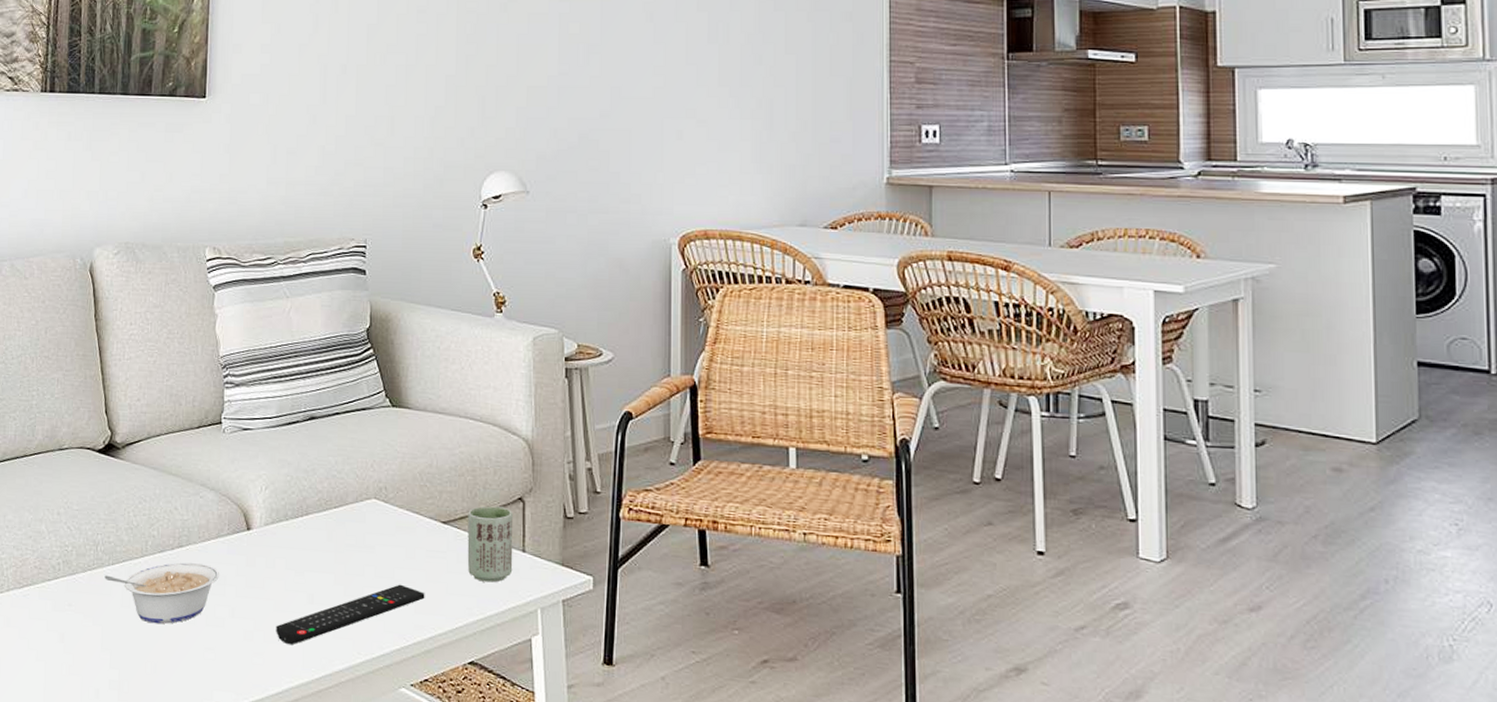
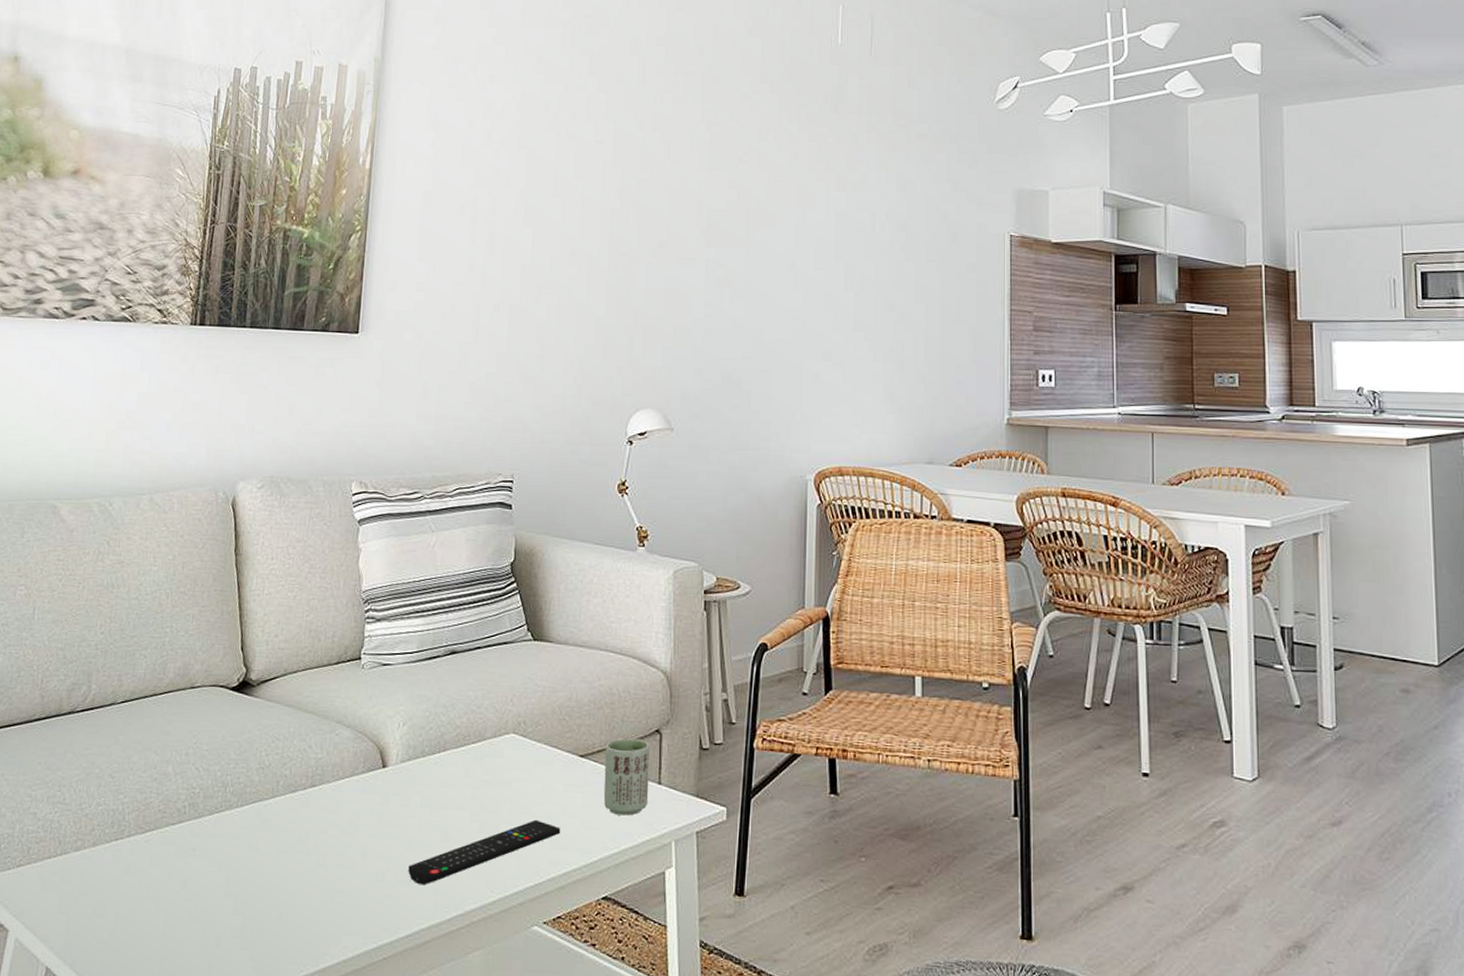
legume: present [104,562,219,624] -> none [232,802,352,867]

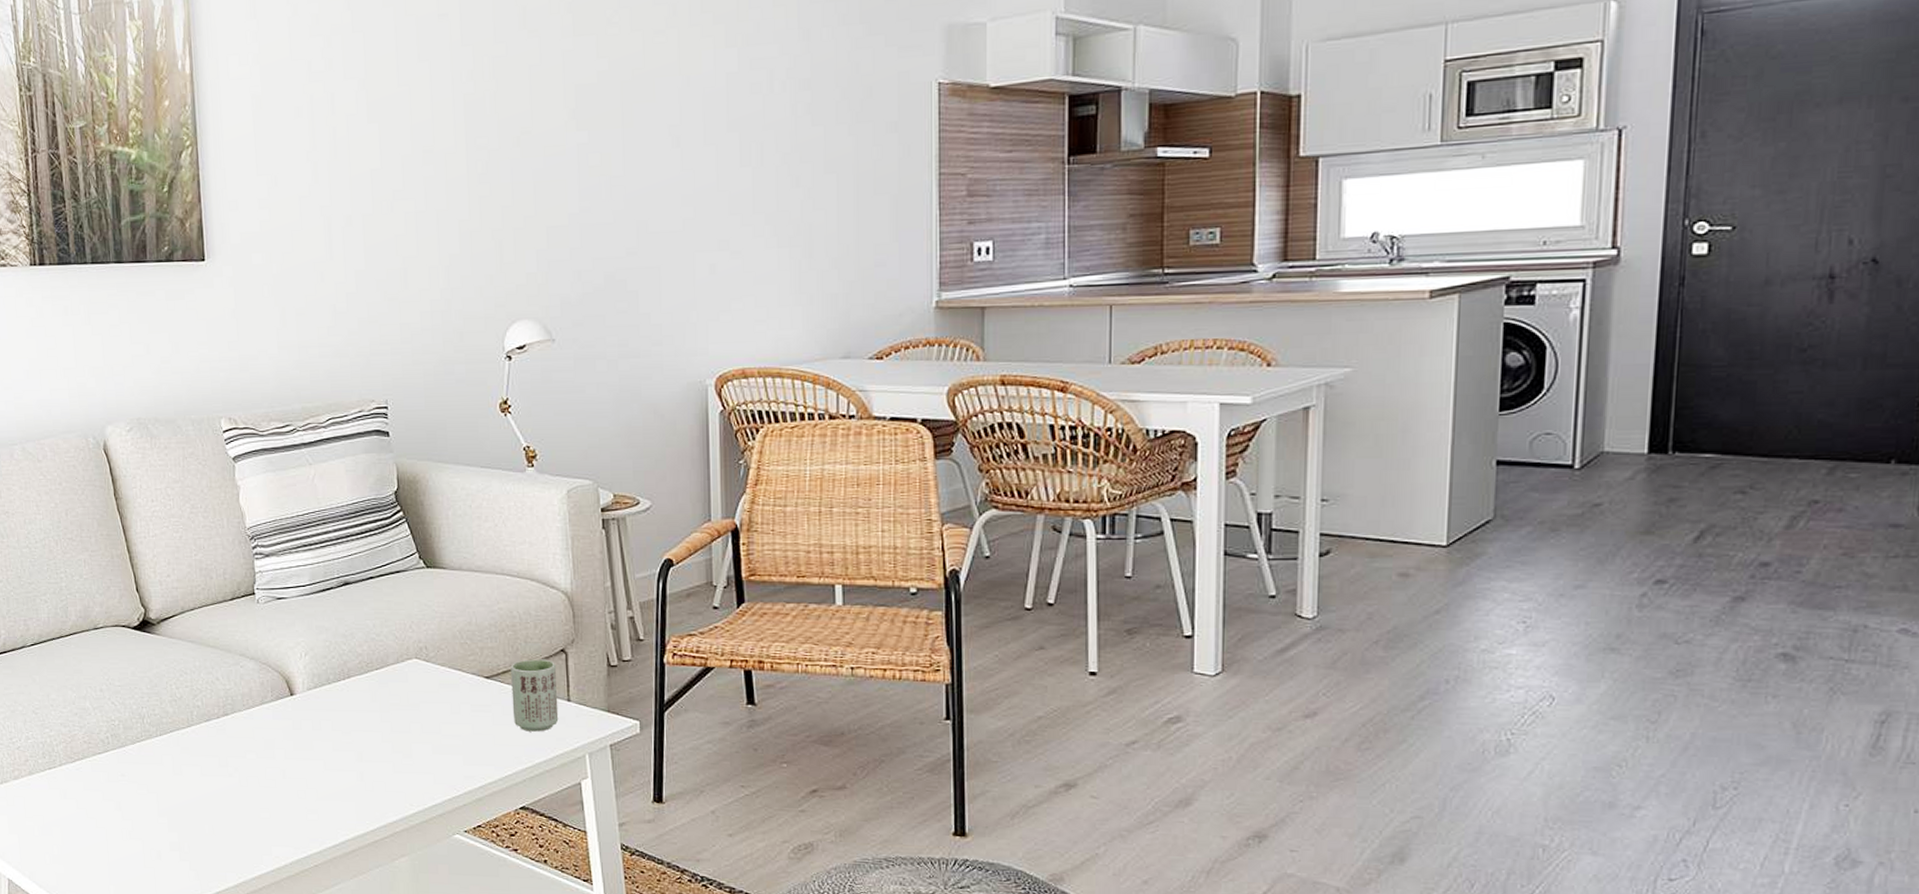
remote control: present [408,819,561,885] -> none [327,738,473,801]

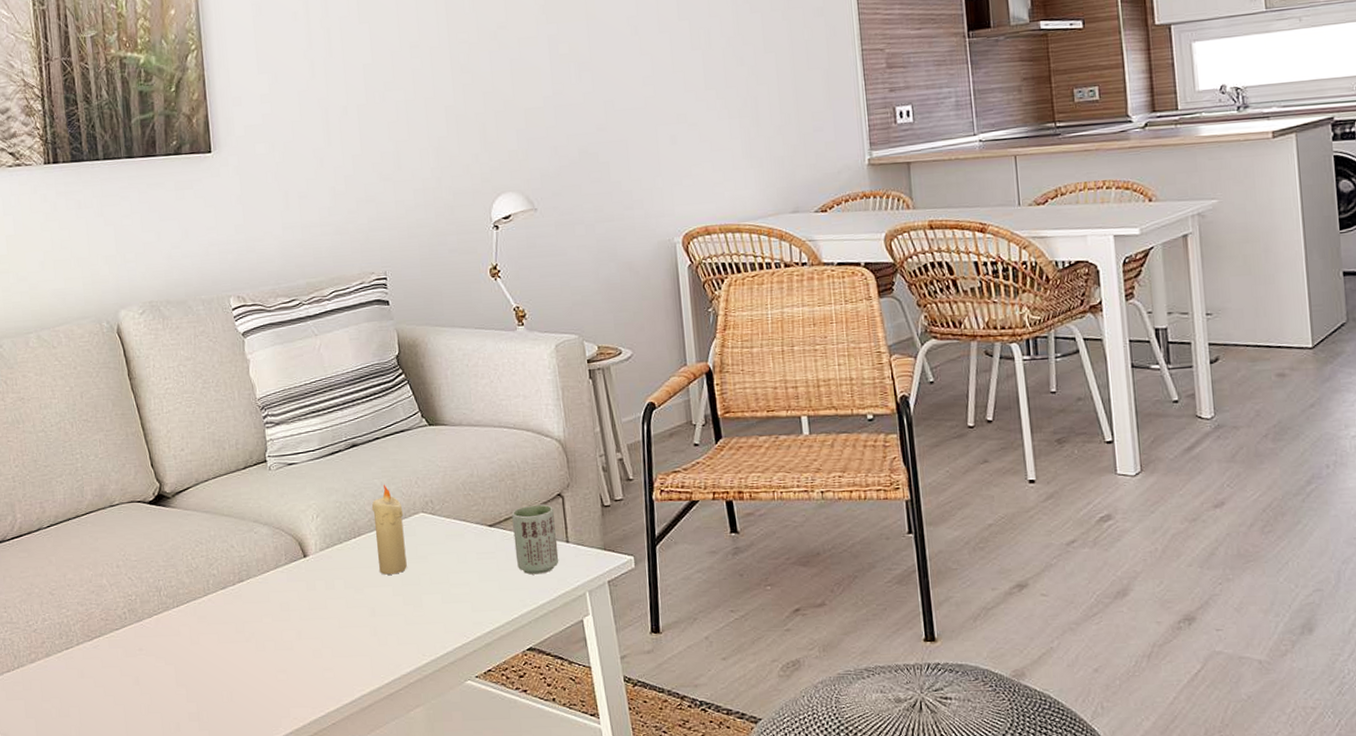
candle: none [362,626,397,720] -> present [371,484,407,575]

